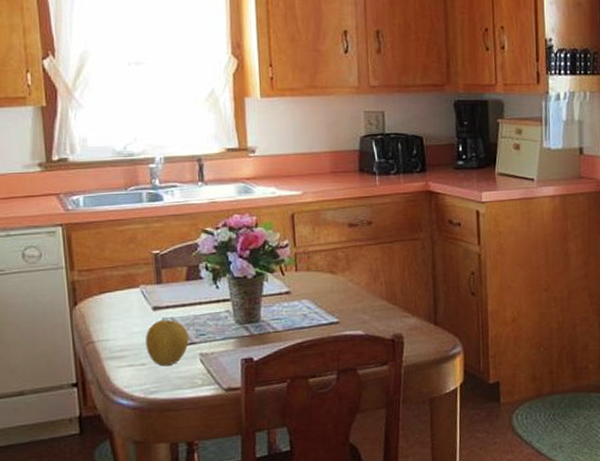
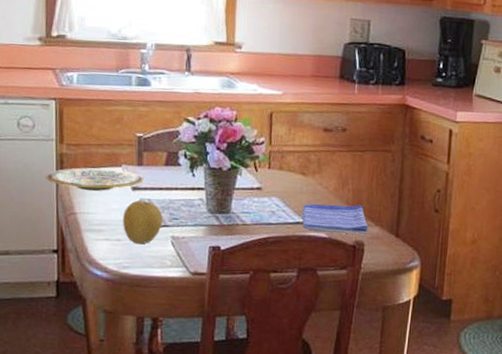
plate: none [57,290,165,316] -> present [45,167,145,191]
dish towel: none [335,297,406,329] -> present [302,204,369,234]

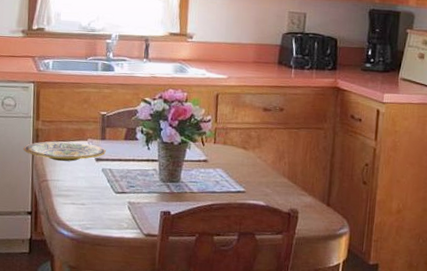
fruit: present [123,200,163,245] -> none [87,170,121,209]
dish towel: present [302,204,369,234] -> none [243,175,302,203]

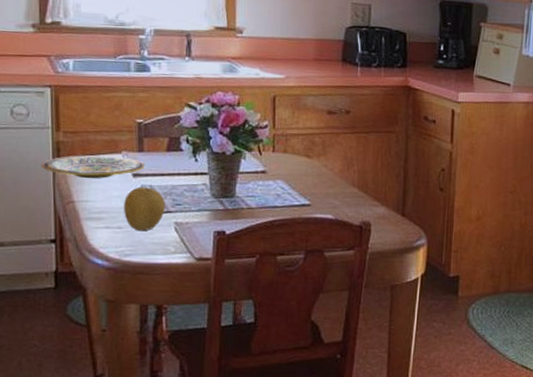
fruit: none [87,170,121,209] -> present [124,187,165,231]

